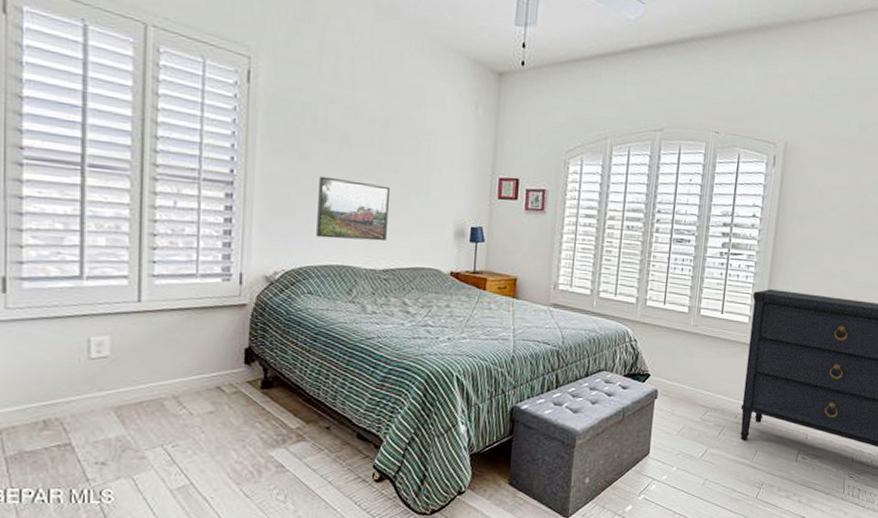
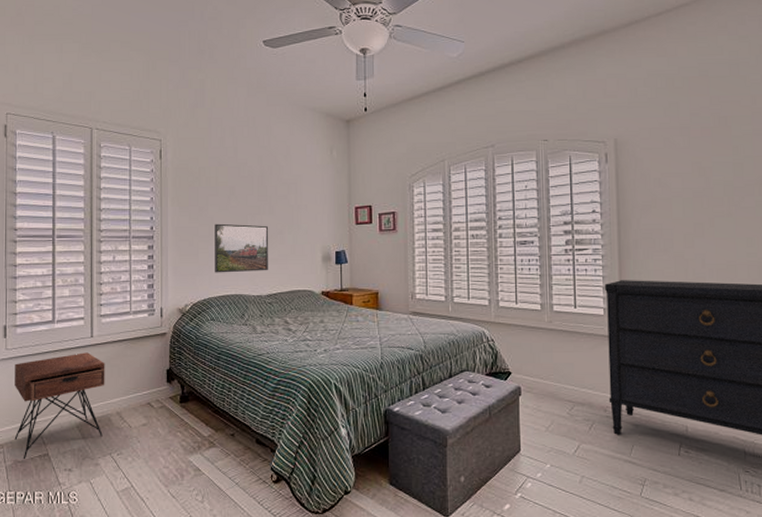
nightstand: none [19,320,158,450] -> present [14,352,105,460]

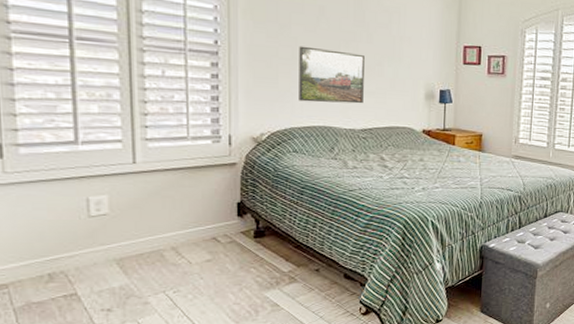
nightstand: present [14,352,105,460] -> none [19,180,155,301]

